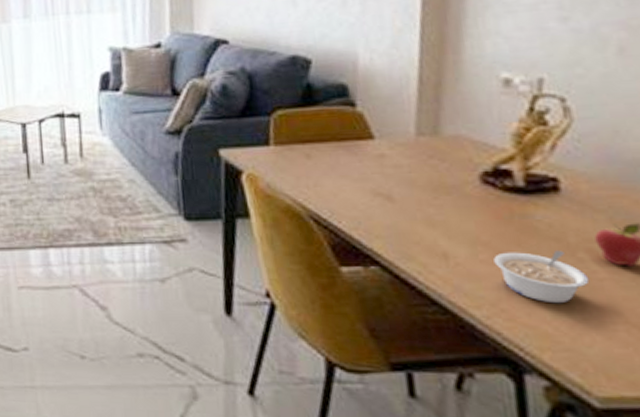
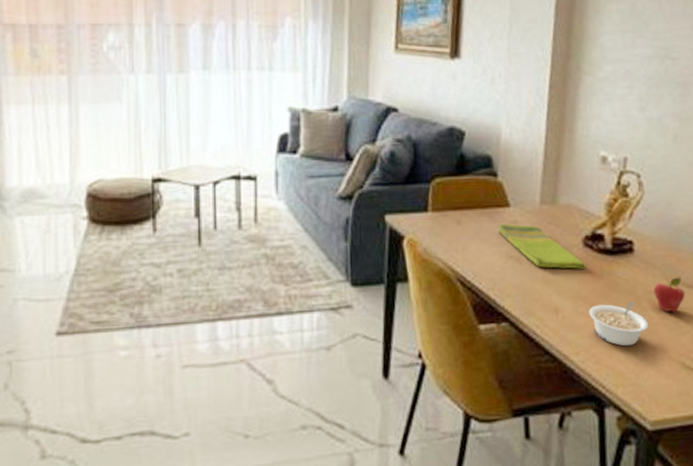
dish towel: none [359,157,487,209] -> present [498,223,586,269]

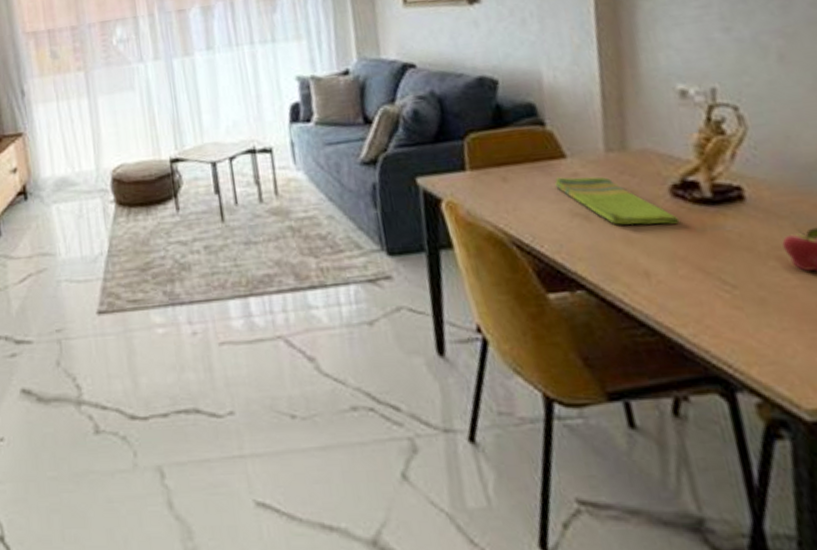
legume: present [589,301,649,347] -> none [692,260,784,316]

